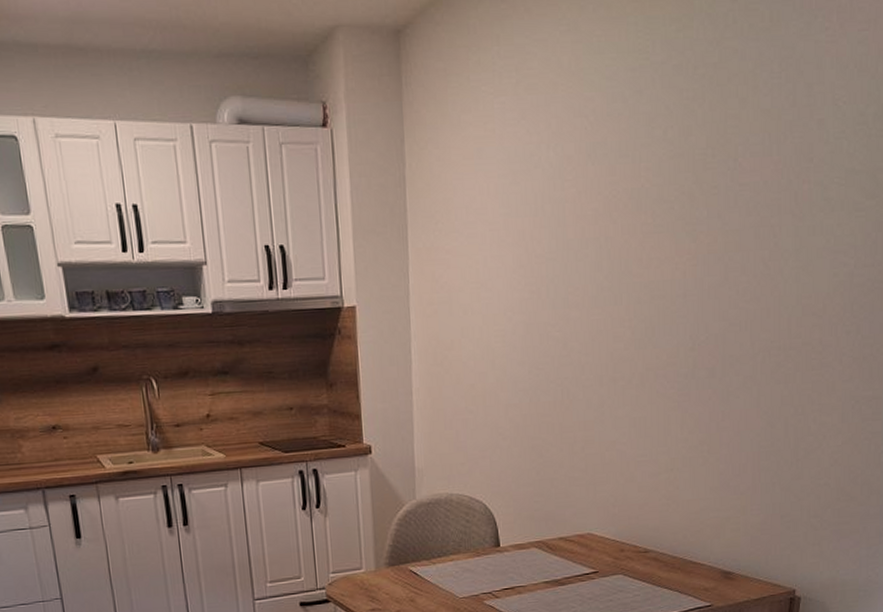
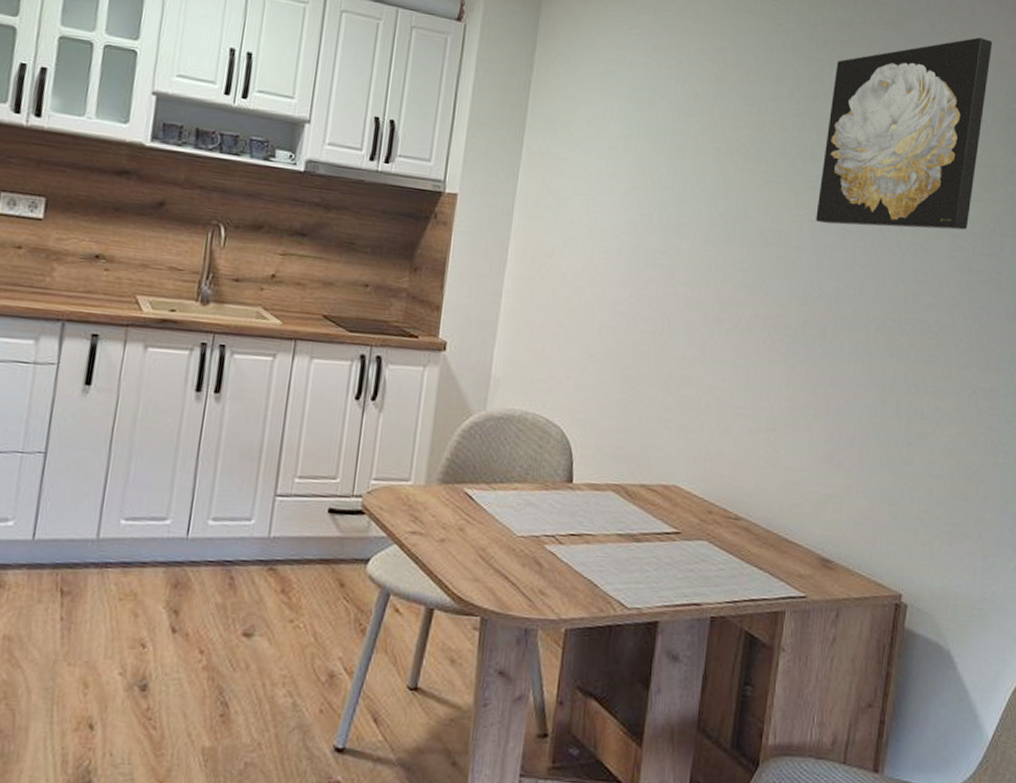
wall art: none [698,26,874,266] -> present [816,37,993,230]

